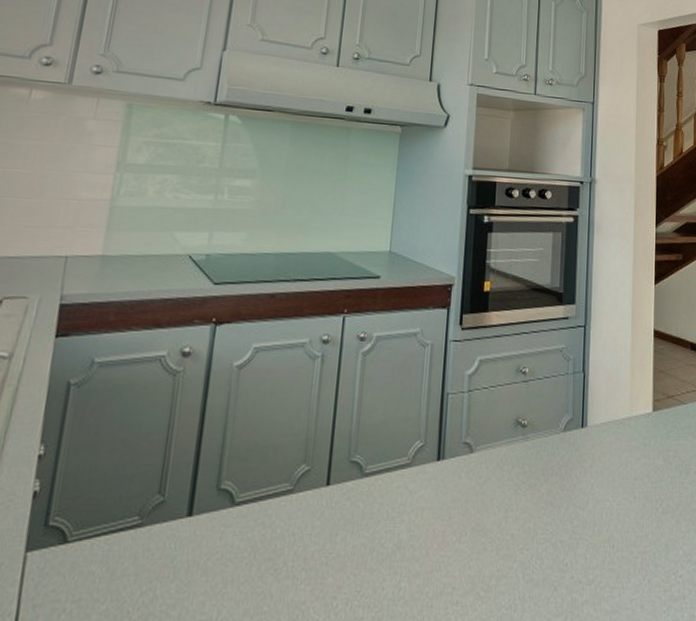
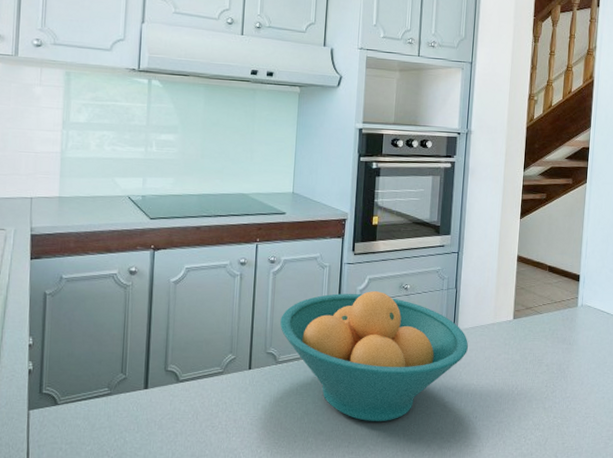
fruit bowl: none [369,376,601,557] -> present [280,291,469,422]

